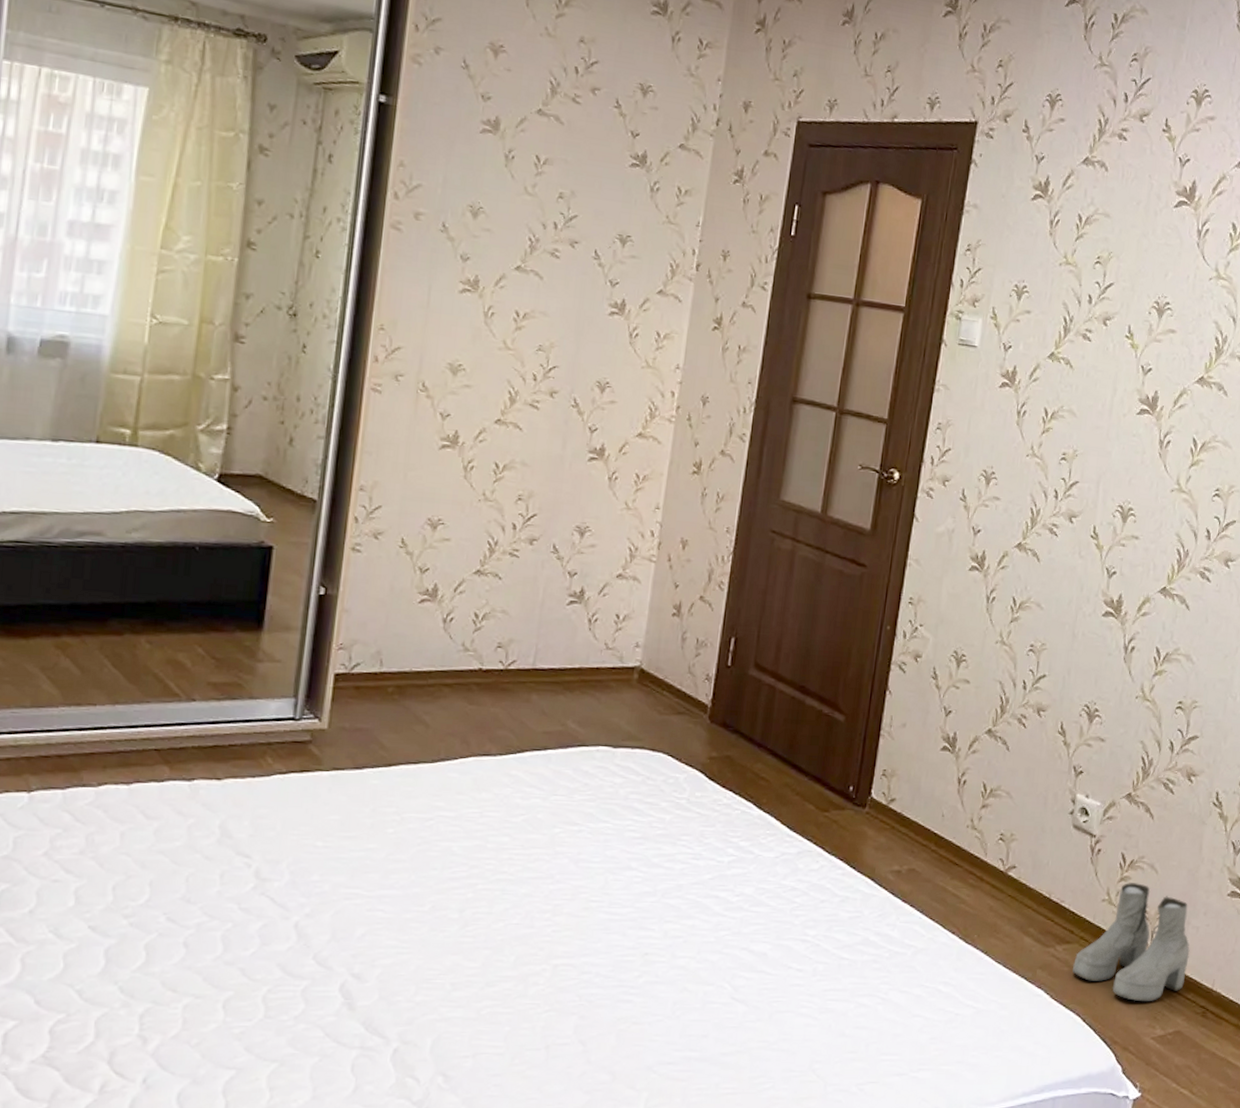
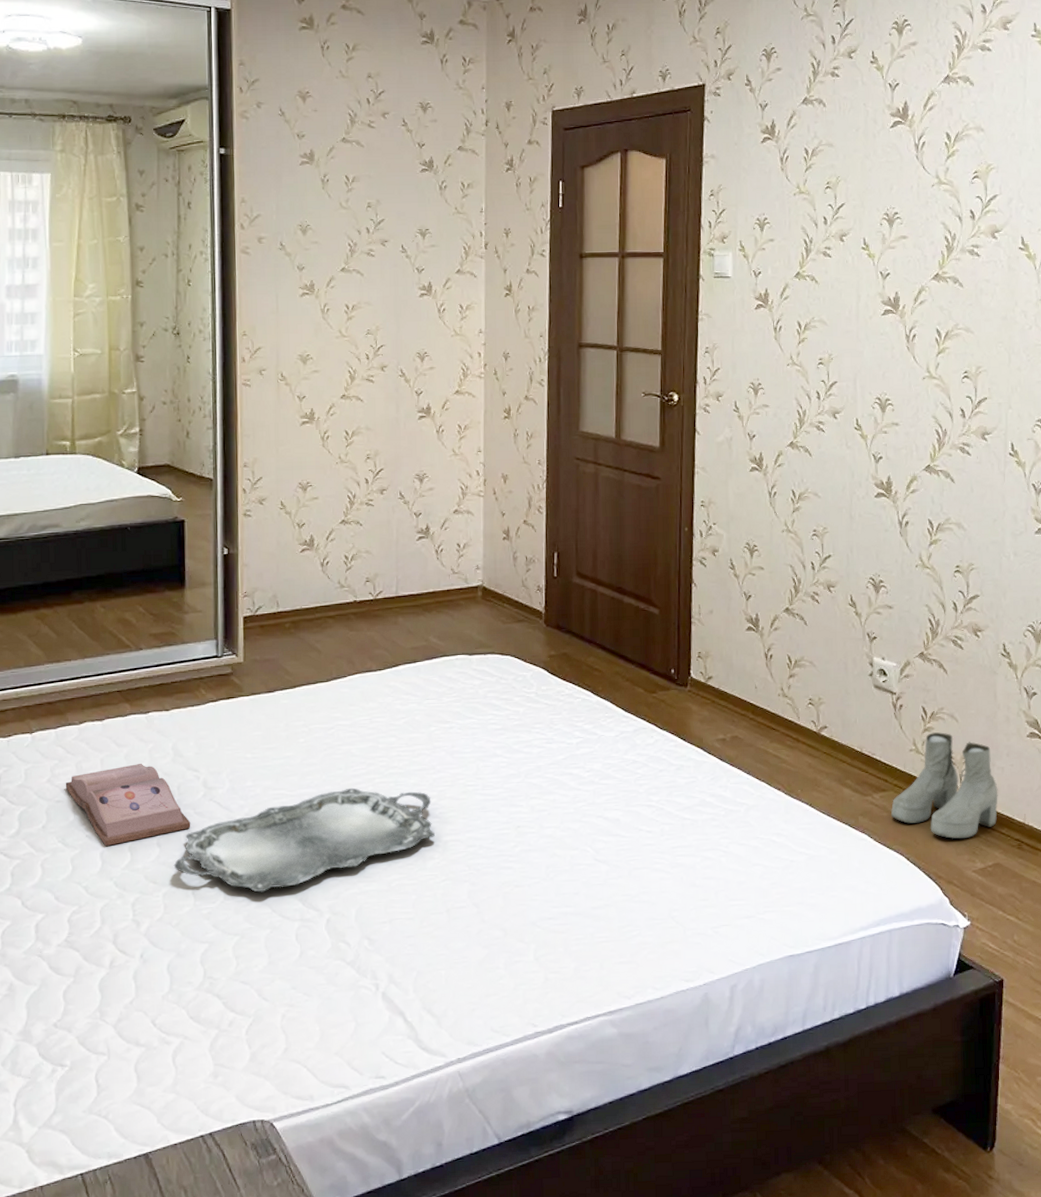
hardback book: none [67,841,232,941] -> present [65,763,191,846]
serving tray: none [202,892,545,1012] -> present [173,787,435,893]

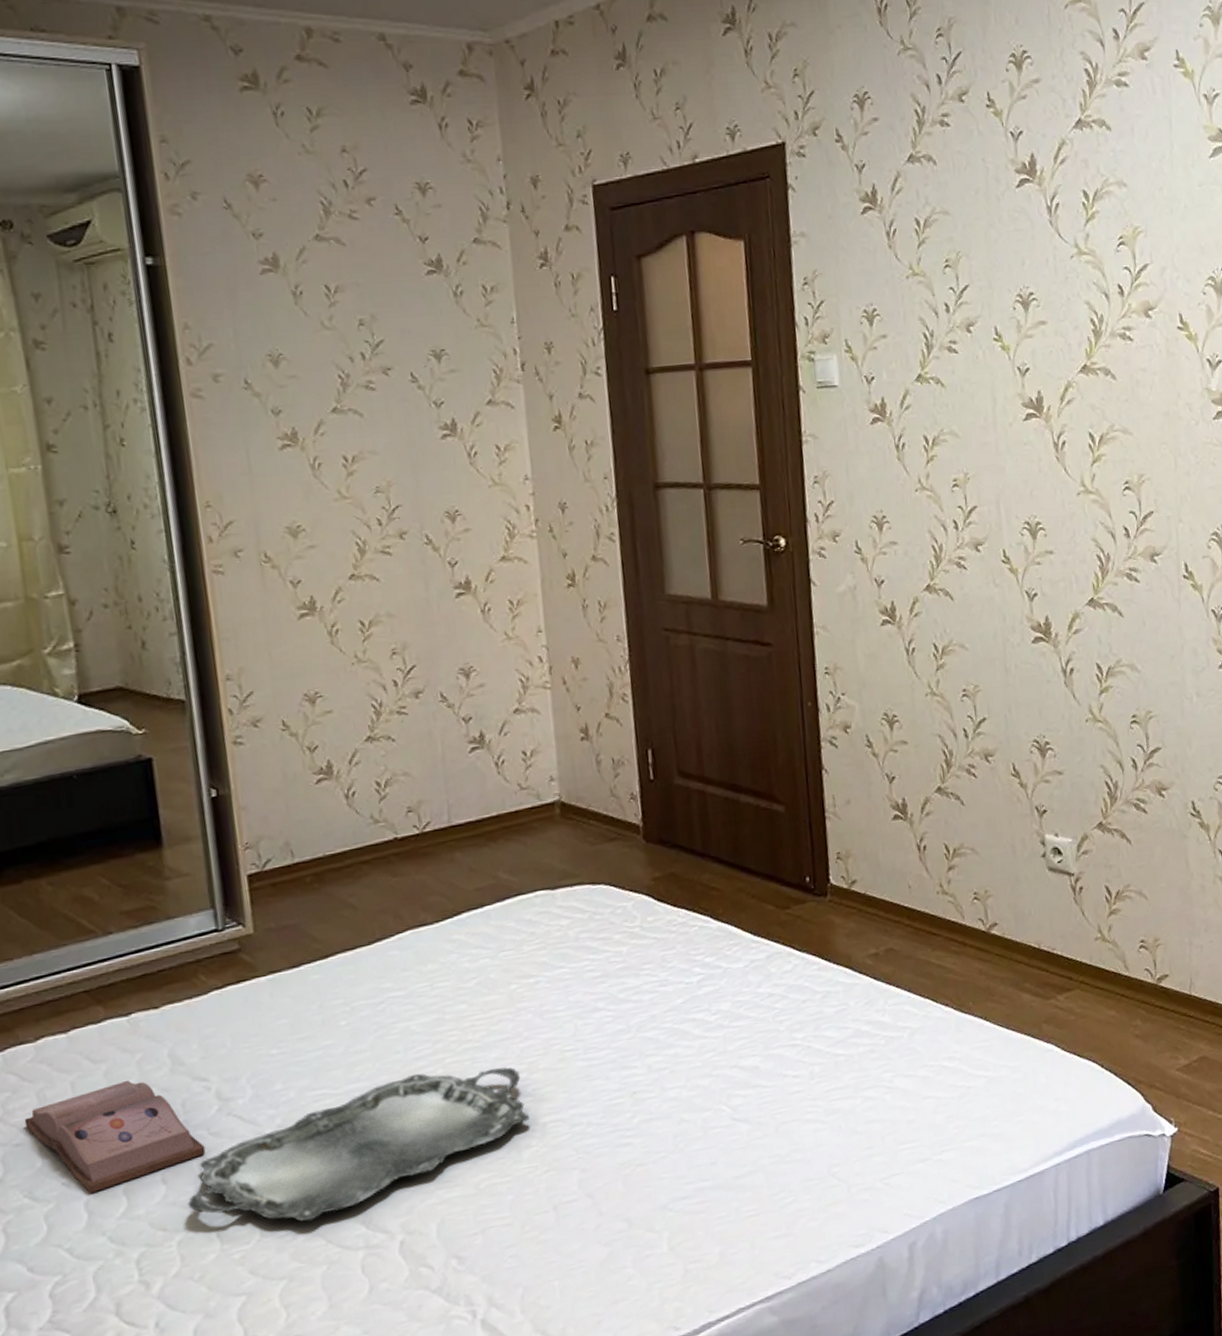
boots: present [891,732,998,839] -> none [1079,913,1199,1036]

